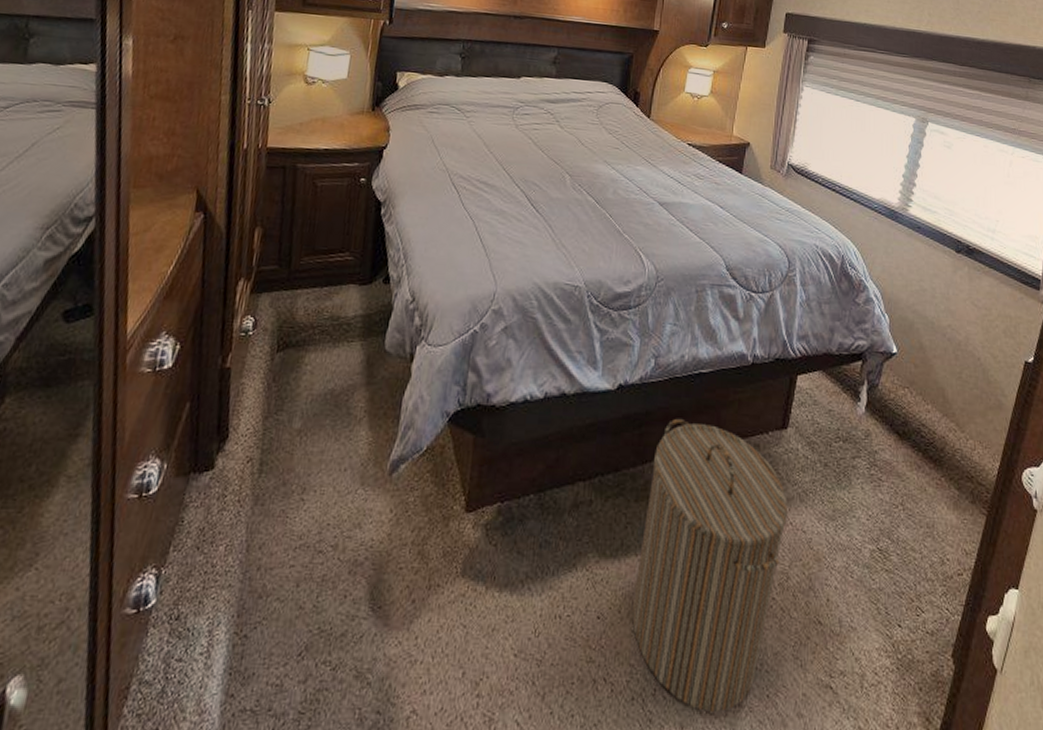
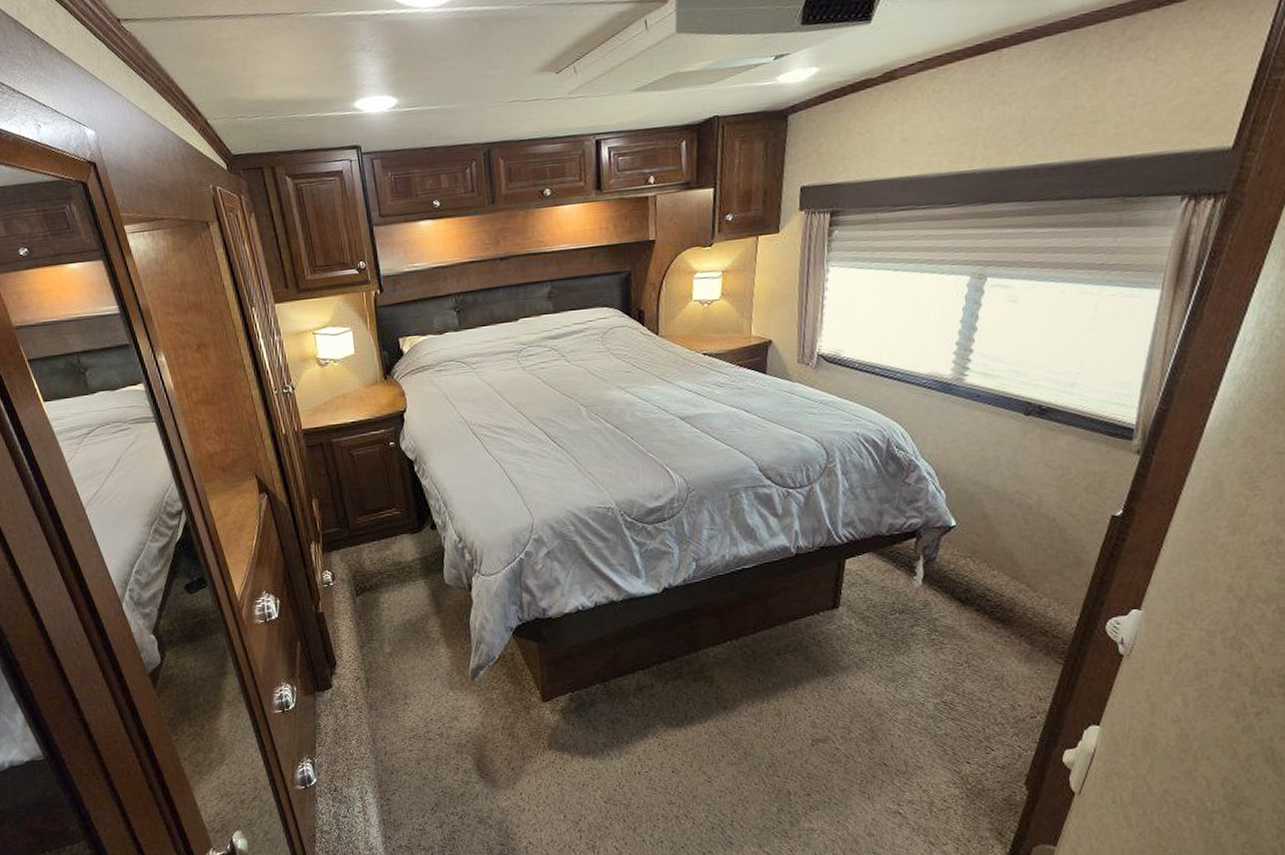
laundry hamper: present [631,418,789,712] -> none [702,610,846,835]

